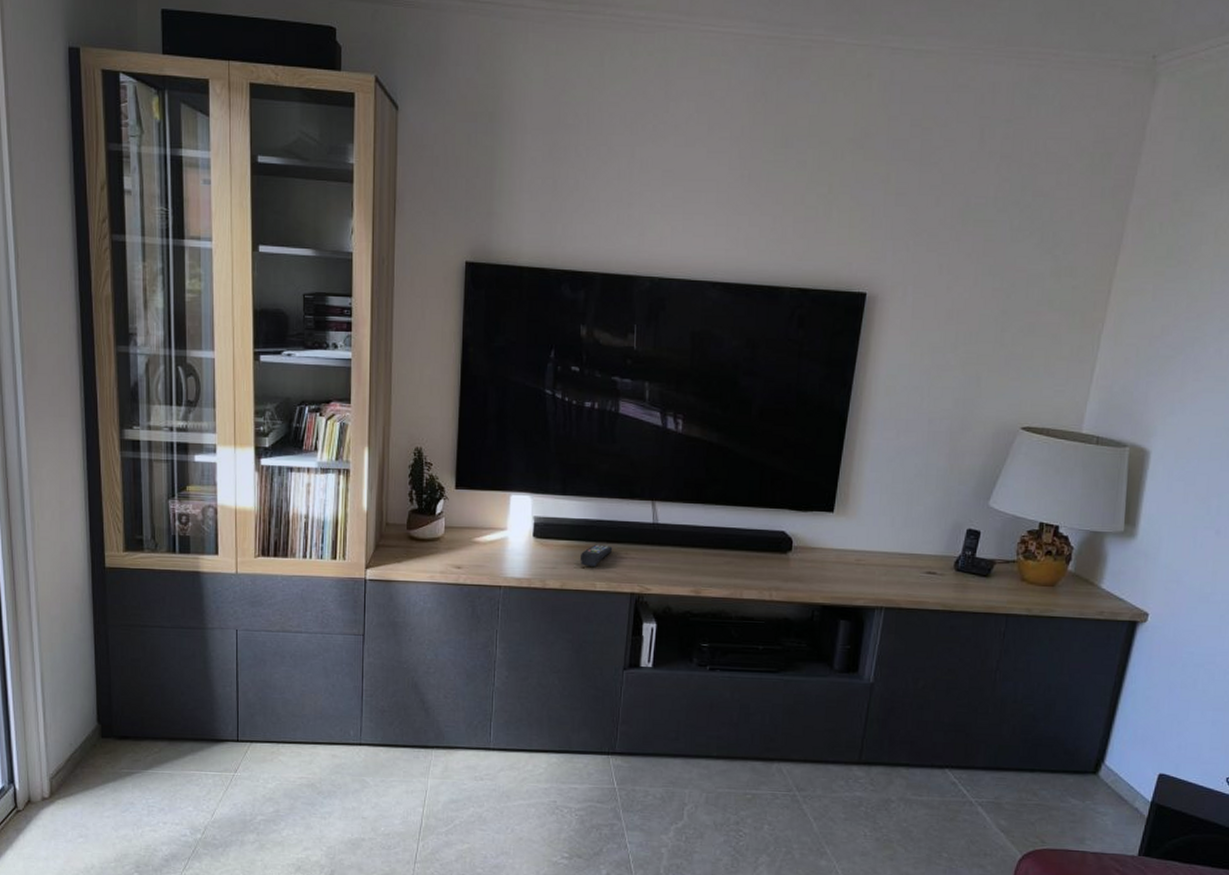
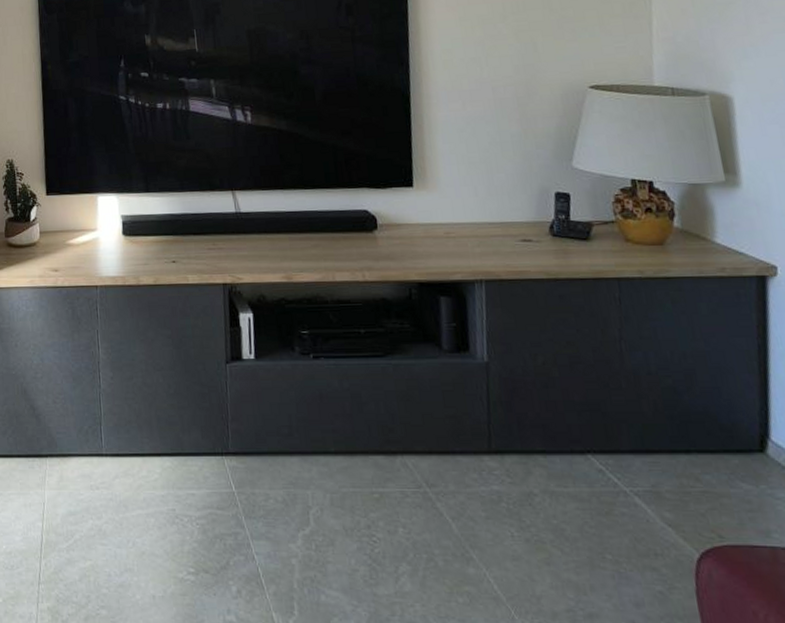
remote control: present [579,544,613,567] -> none [169,237,200,260]

